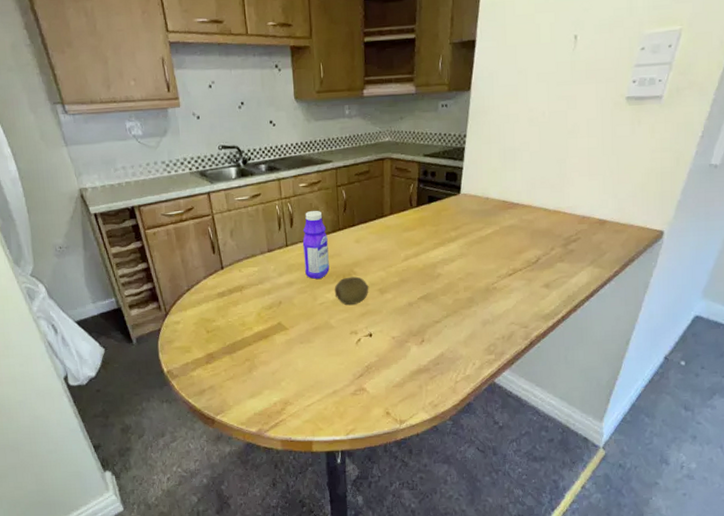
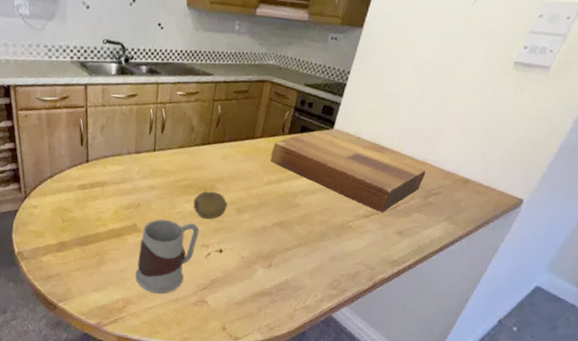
mug: none [288,312,345,390] -> present [135,219,199,294]
bottle: present [302,210,329,279] -> none [168,120,196,188]
cutting board: none [403,198,561,268] -> present [270,131,426,212]

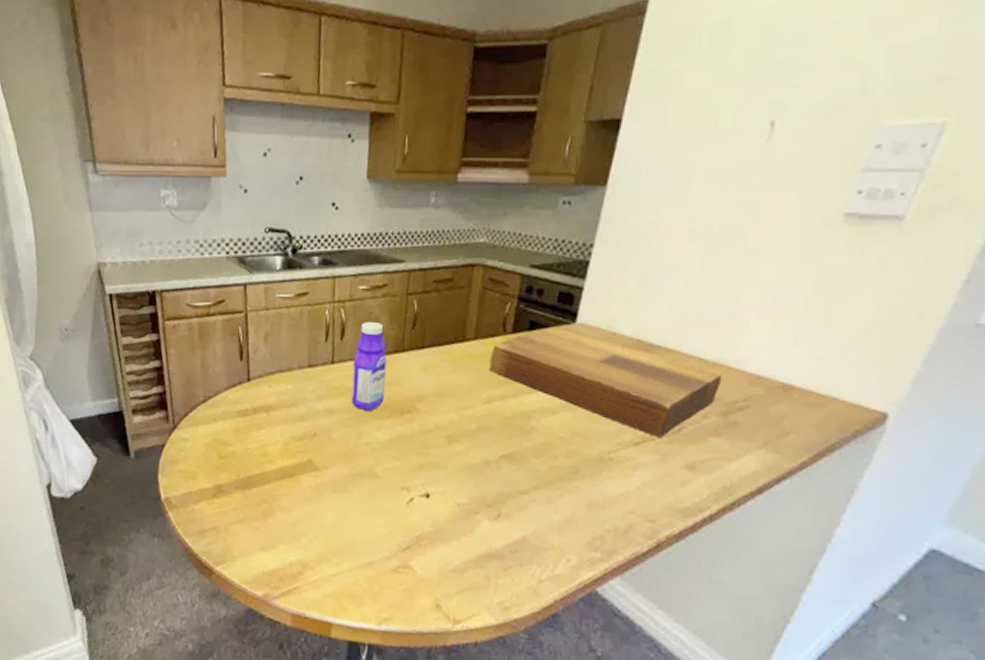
mug: present [135,219,199,294] -> none [313,452,396,556]
bottle: none [168,120,196,188] -> present [352,321,387,411]
fruit: present [193,191,228,220] -> none [386,414,434,453]

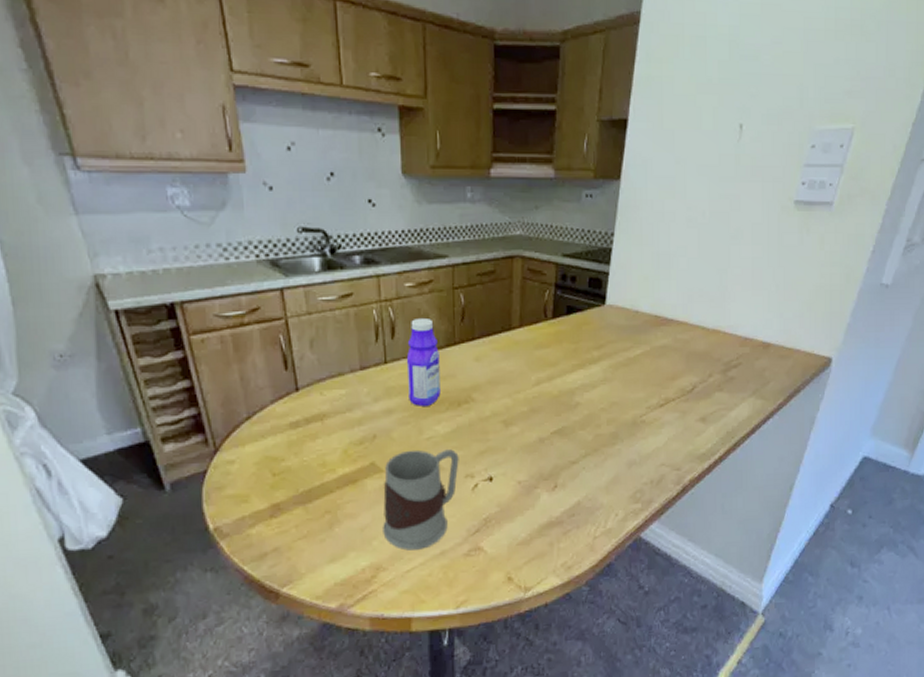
mug: none [313,452,396,556] -> present [383,449,459,551]
cutting board: present [489,326,722,437] -> none [535,309,720,398]

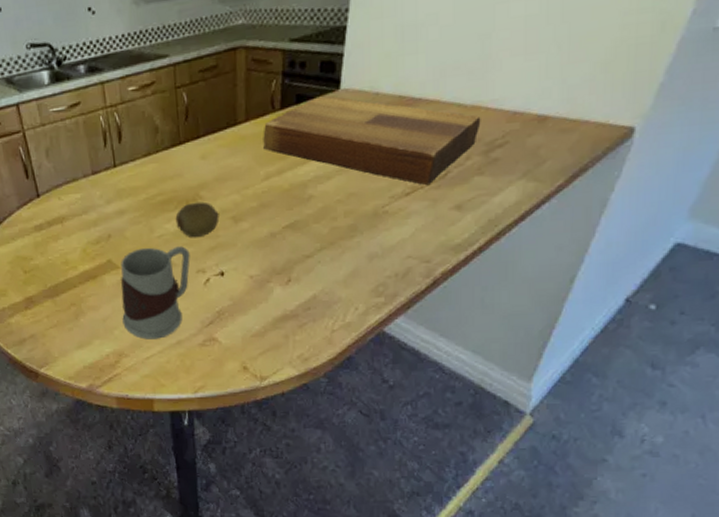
bottle: present [406,317,441,406] -> none [134,119,169,206]
fruit: none [446,404,491,441] -> present [175,201,219,238]
cutting board: none [535,309,720,398] -> present [263,95,481,185]

